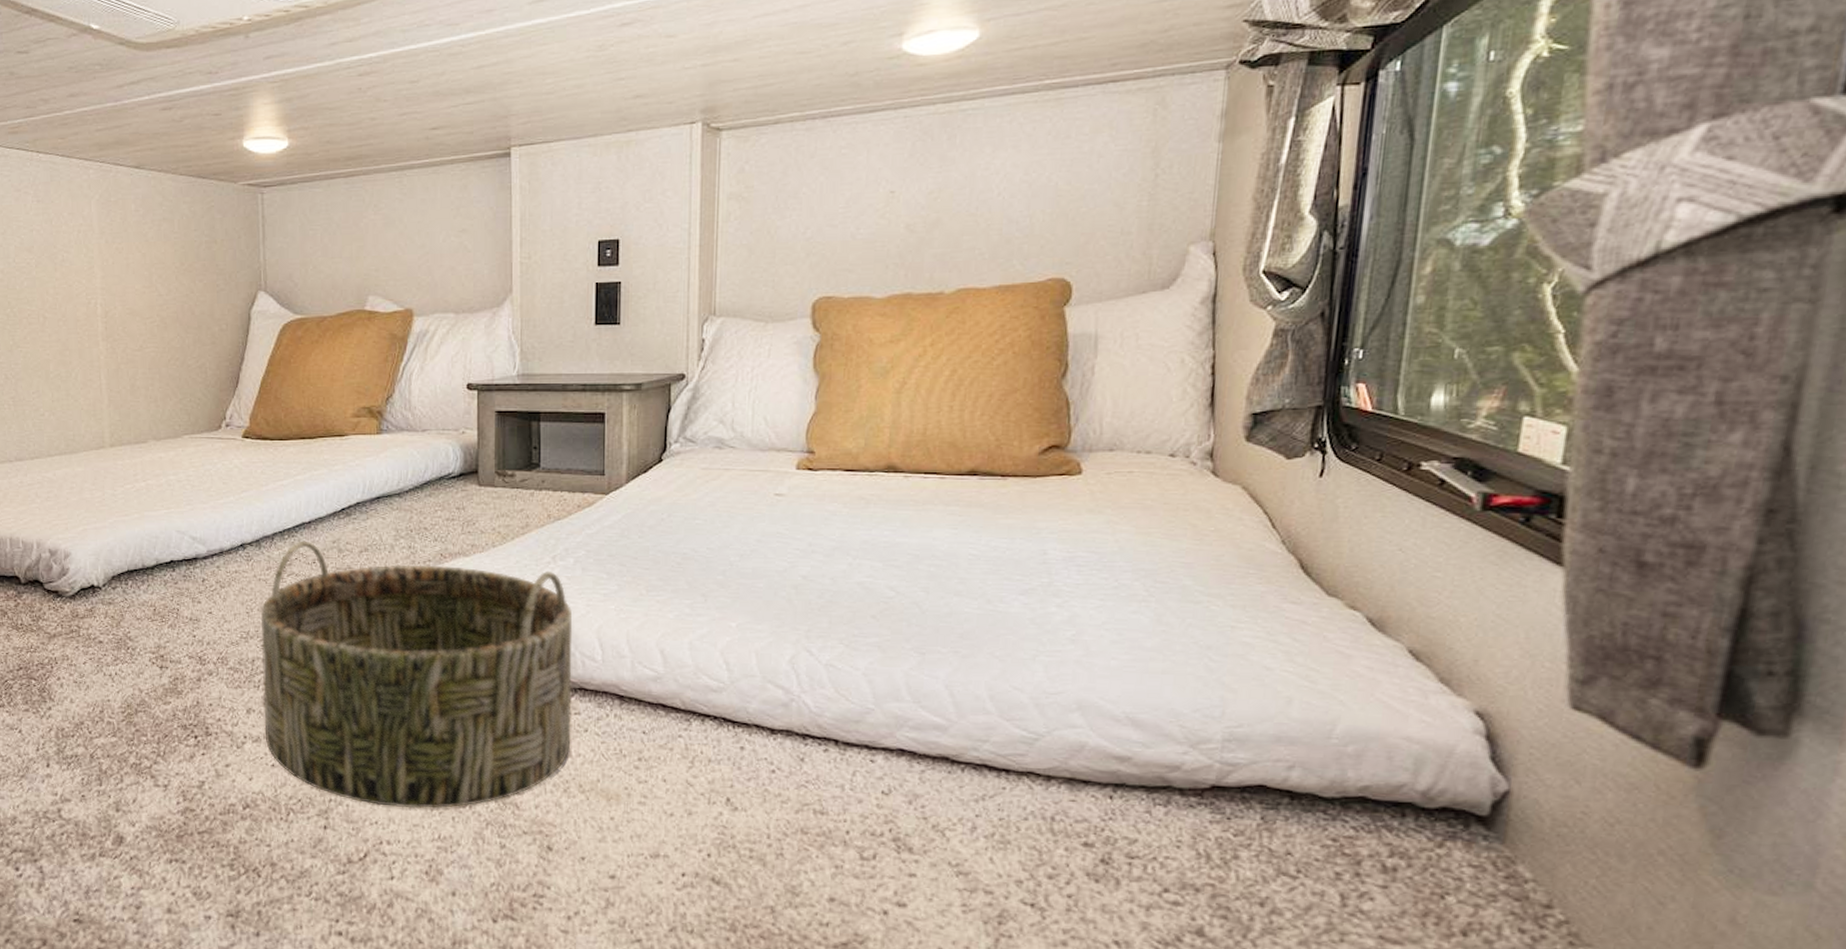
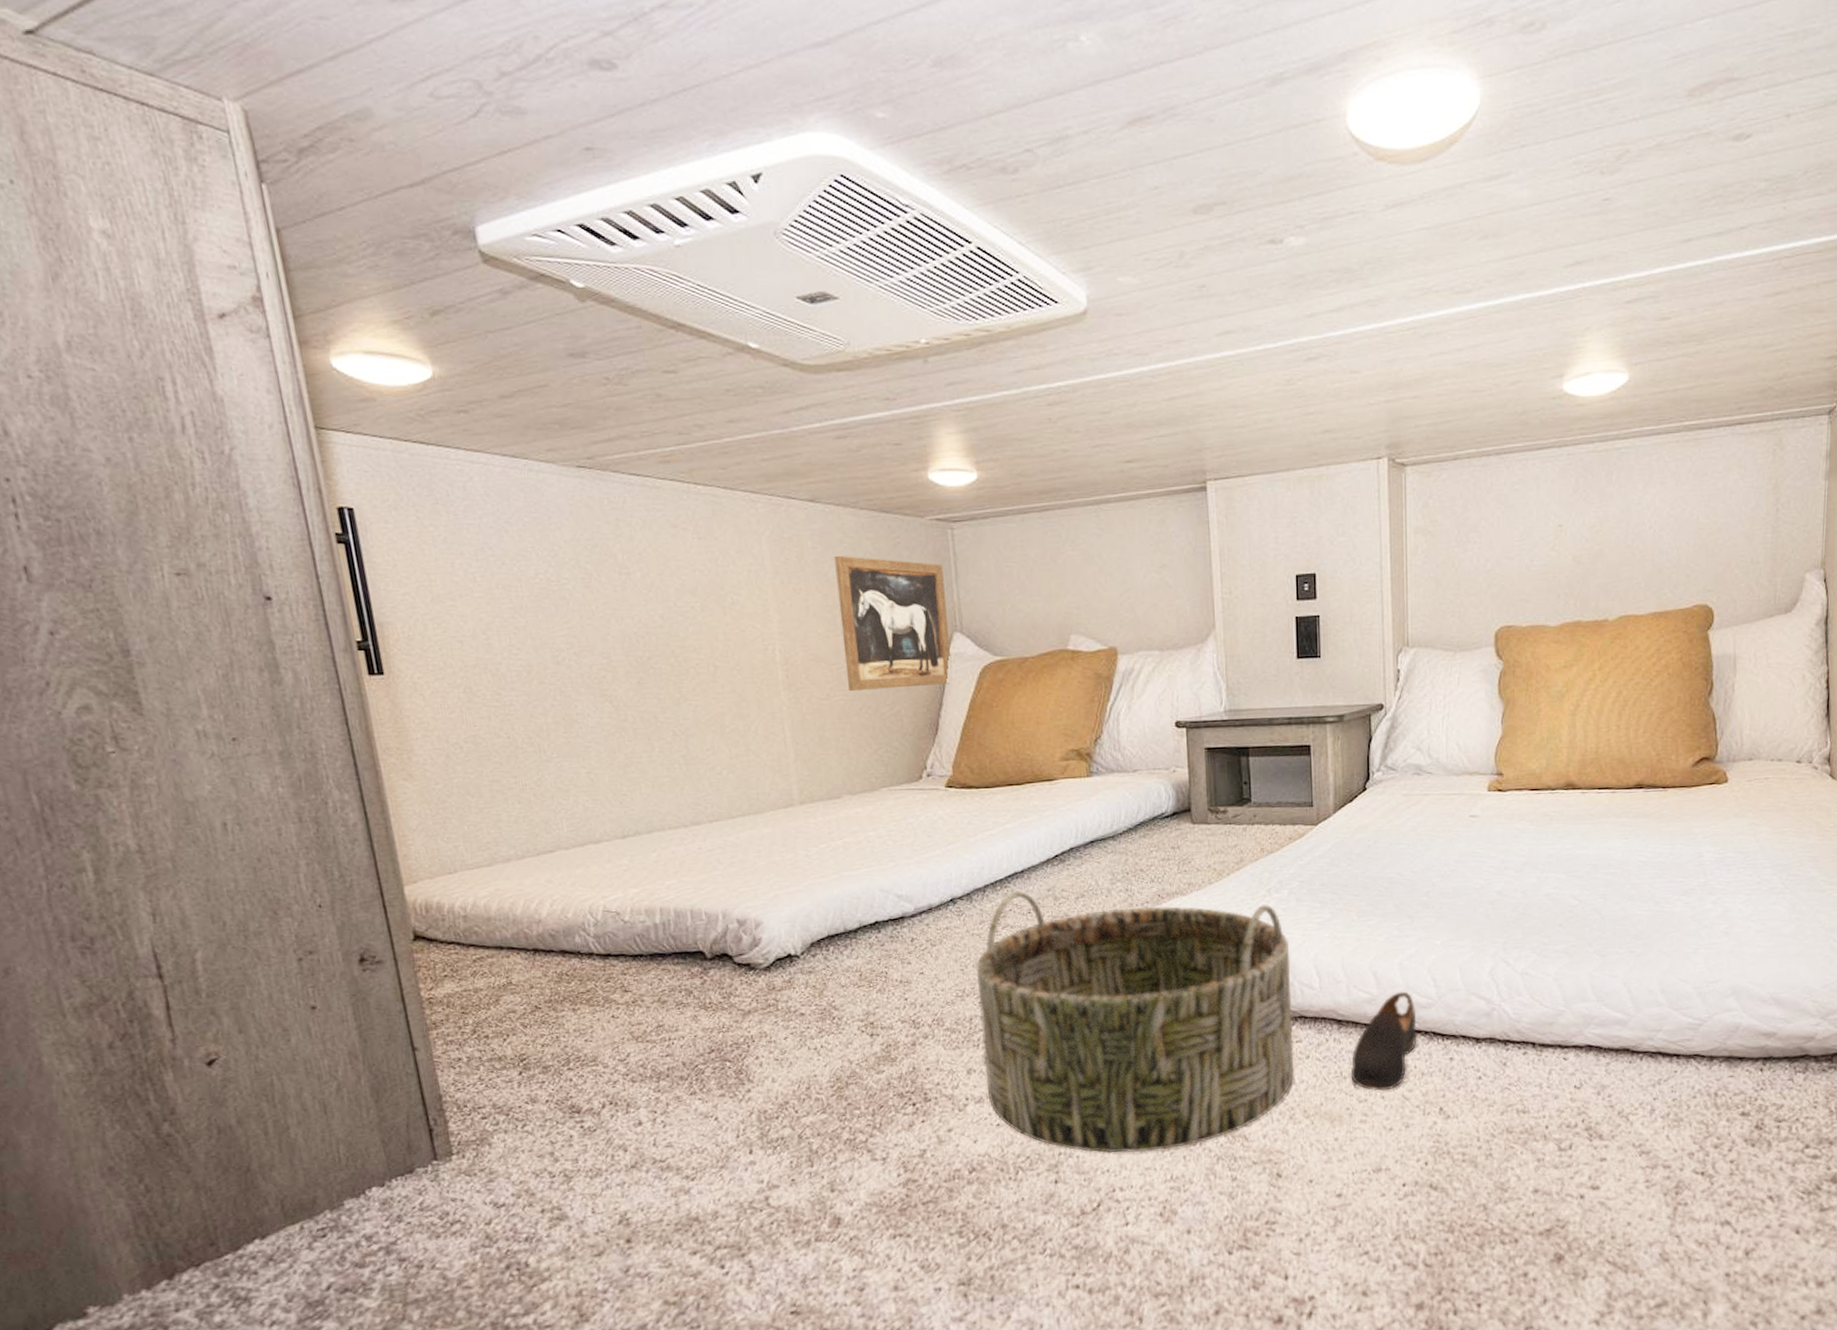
wall art: none [154,217,255,343] -> present [834,555,952,691]
shoe: none [631,672,705,774] -> present [1350,991,1417,1091]

